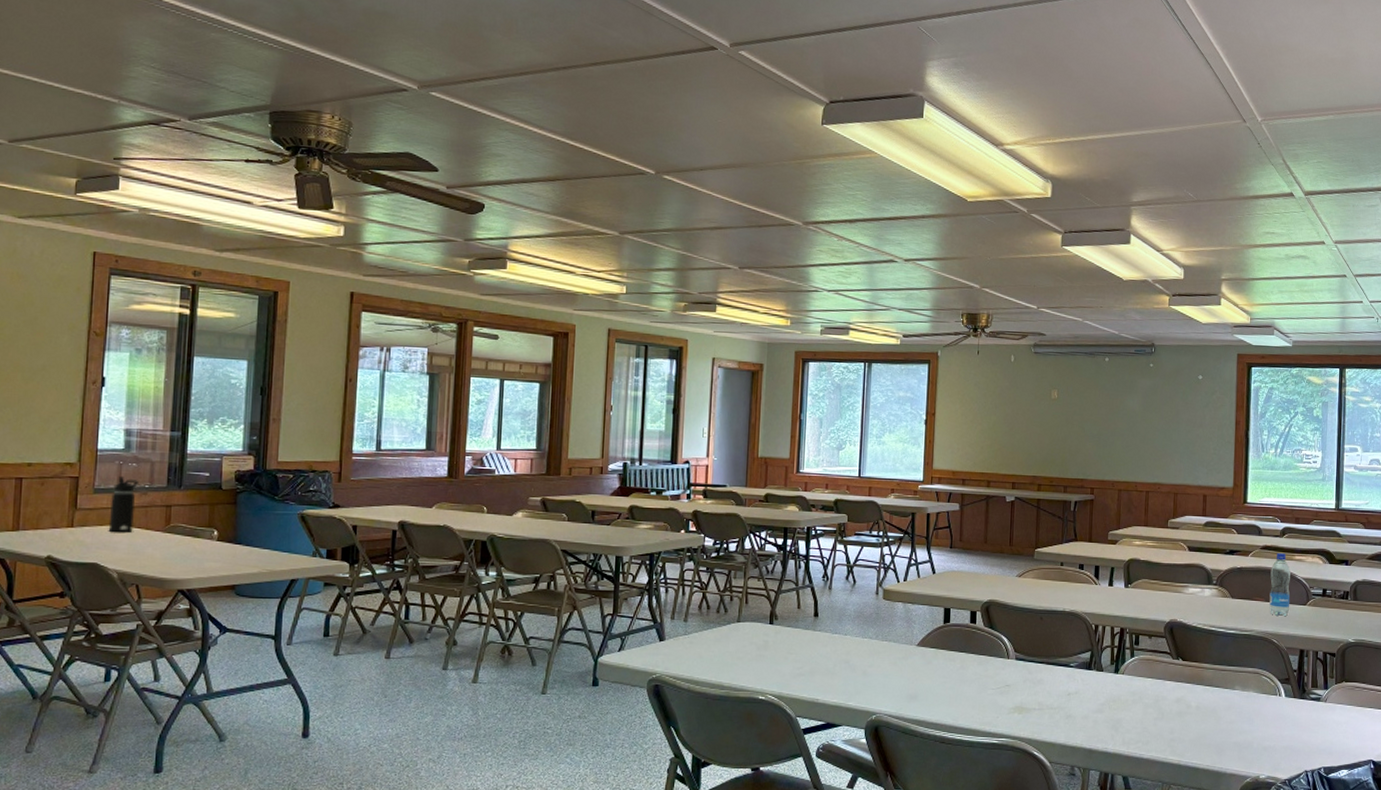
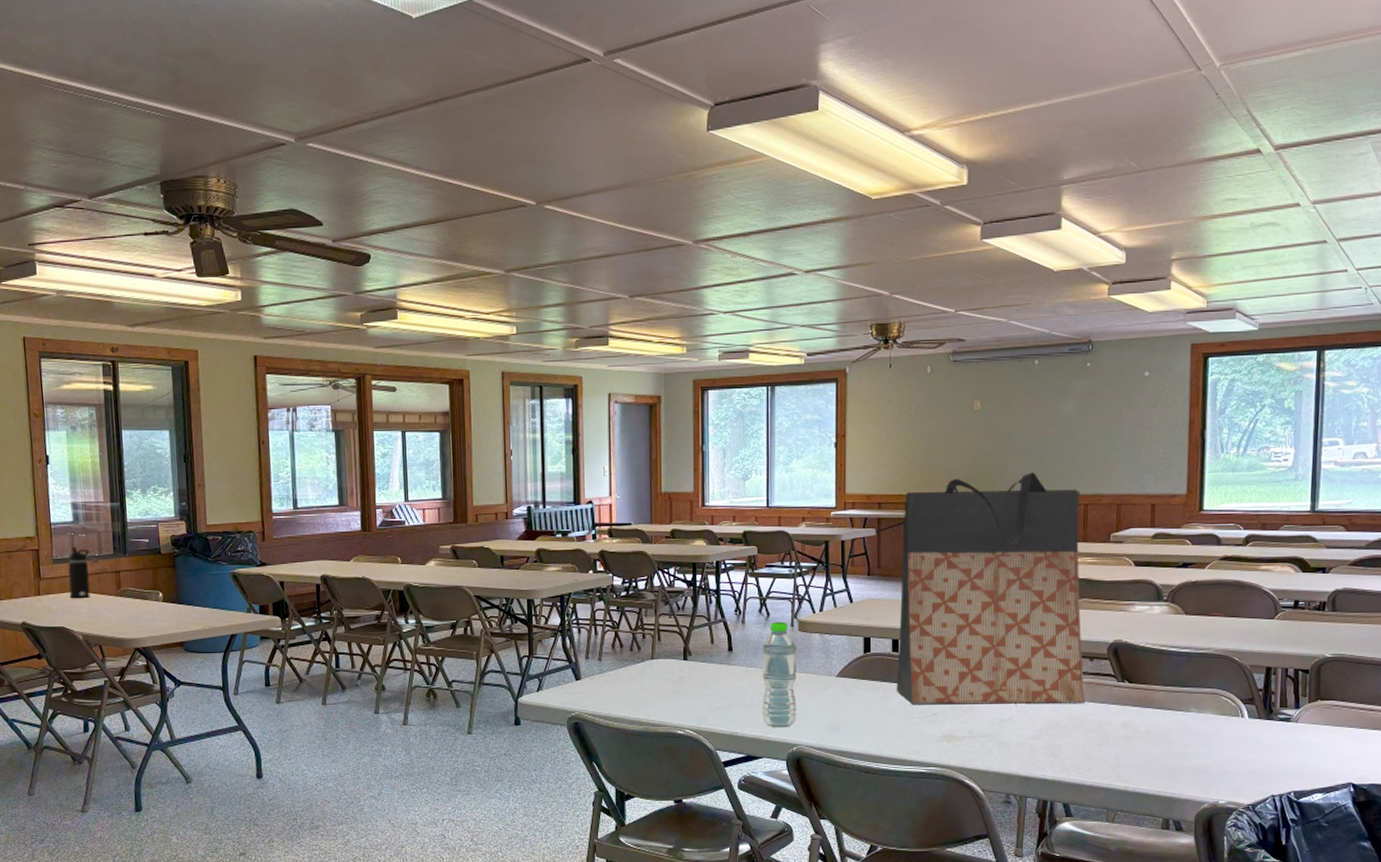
water bottle: none [844,589,880,696] -> present [762,621,796,728]
bag: none [972,459,1144,678] -> present [896,472,1085,705]
bottle: present [1269,553,1291,617] -> none [1229,563,1255,633]

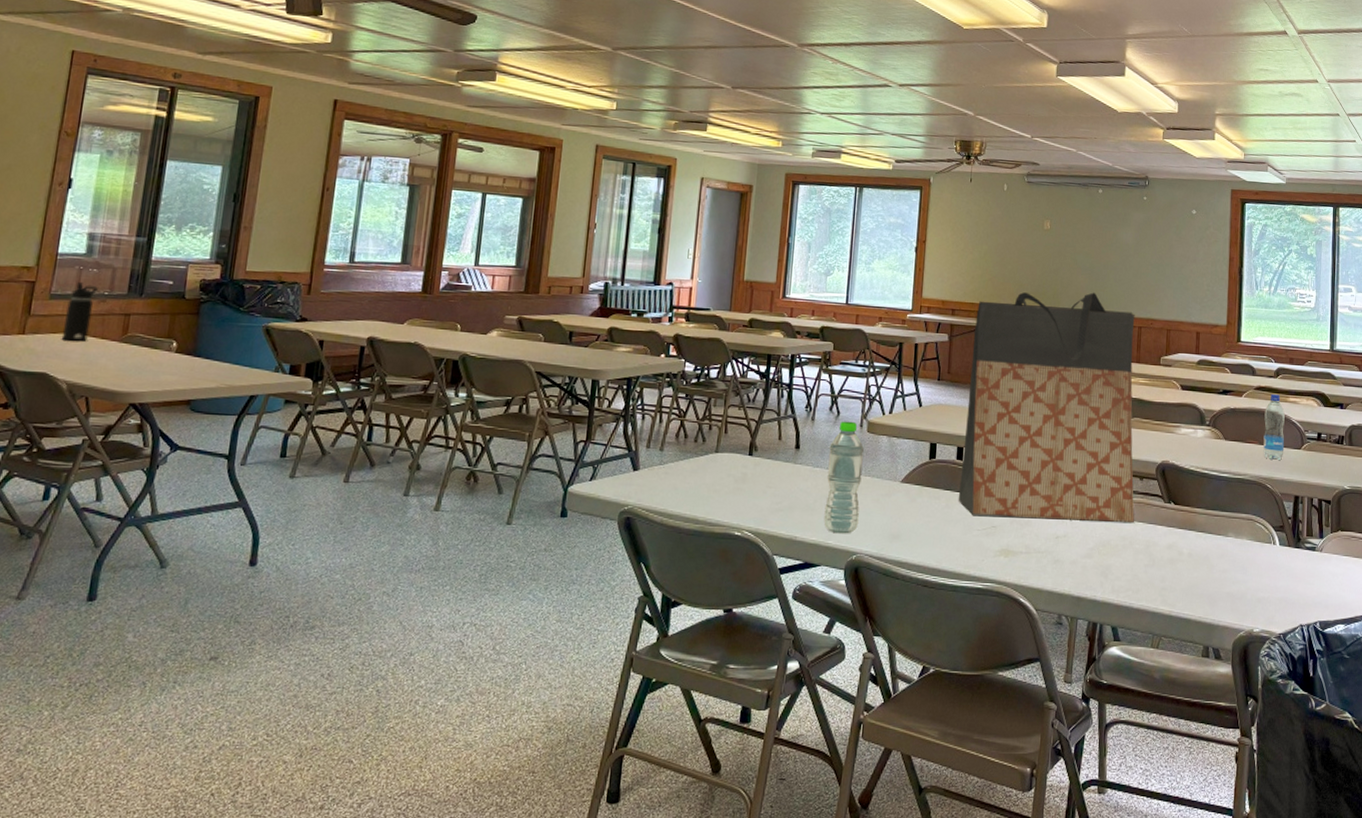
bottle: none [1229,563,1255,633] -> present [1263,394,1285,461]

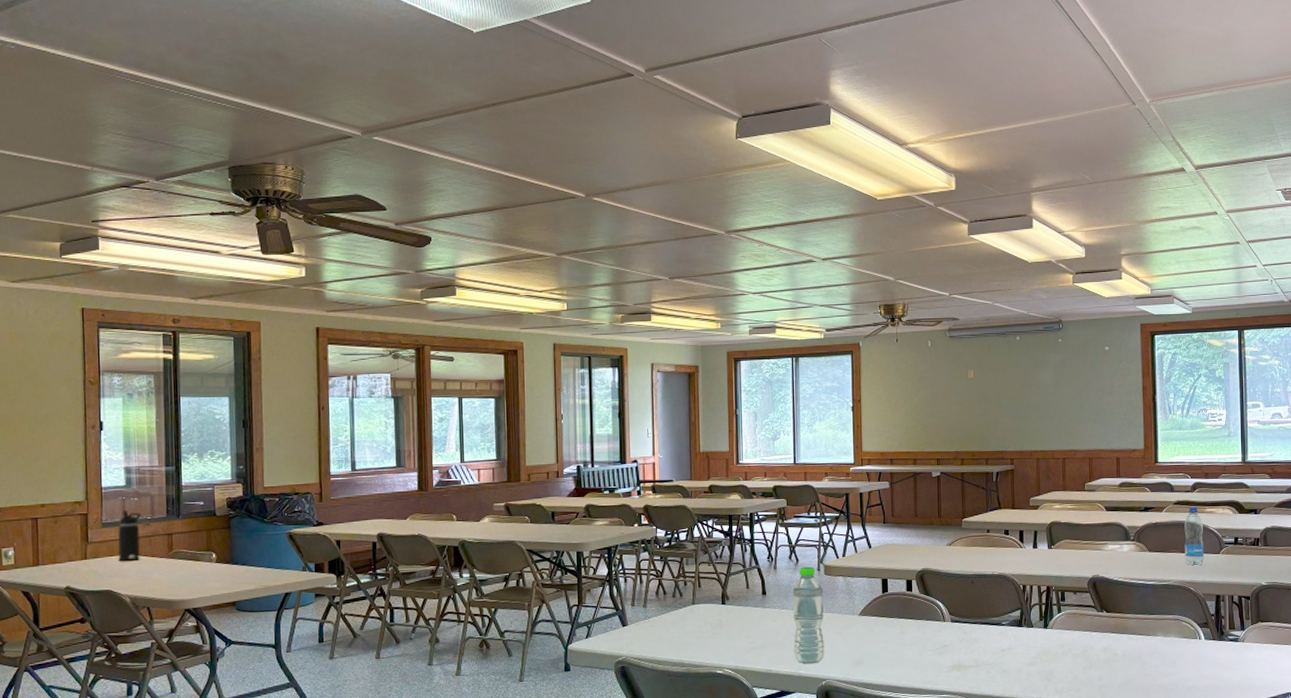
bag: present [958,292,1135,522] -> none [911,431,1071,639]

